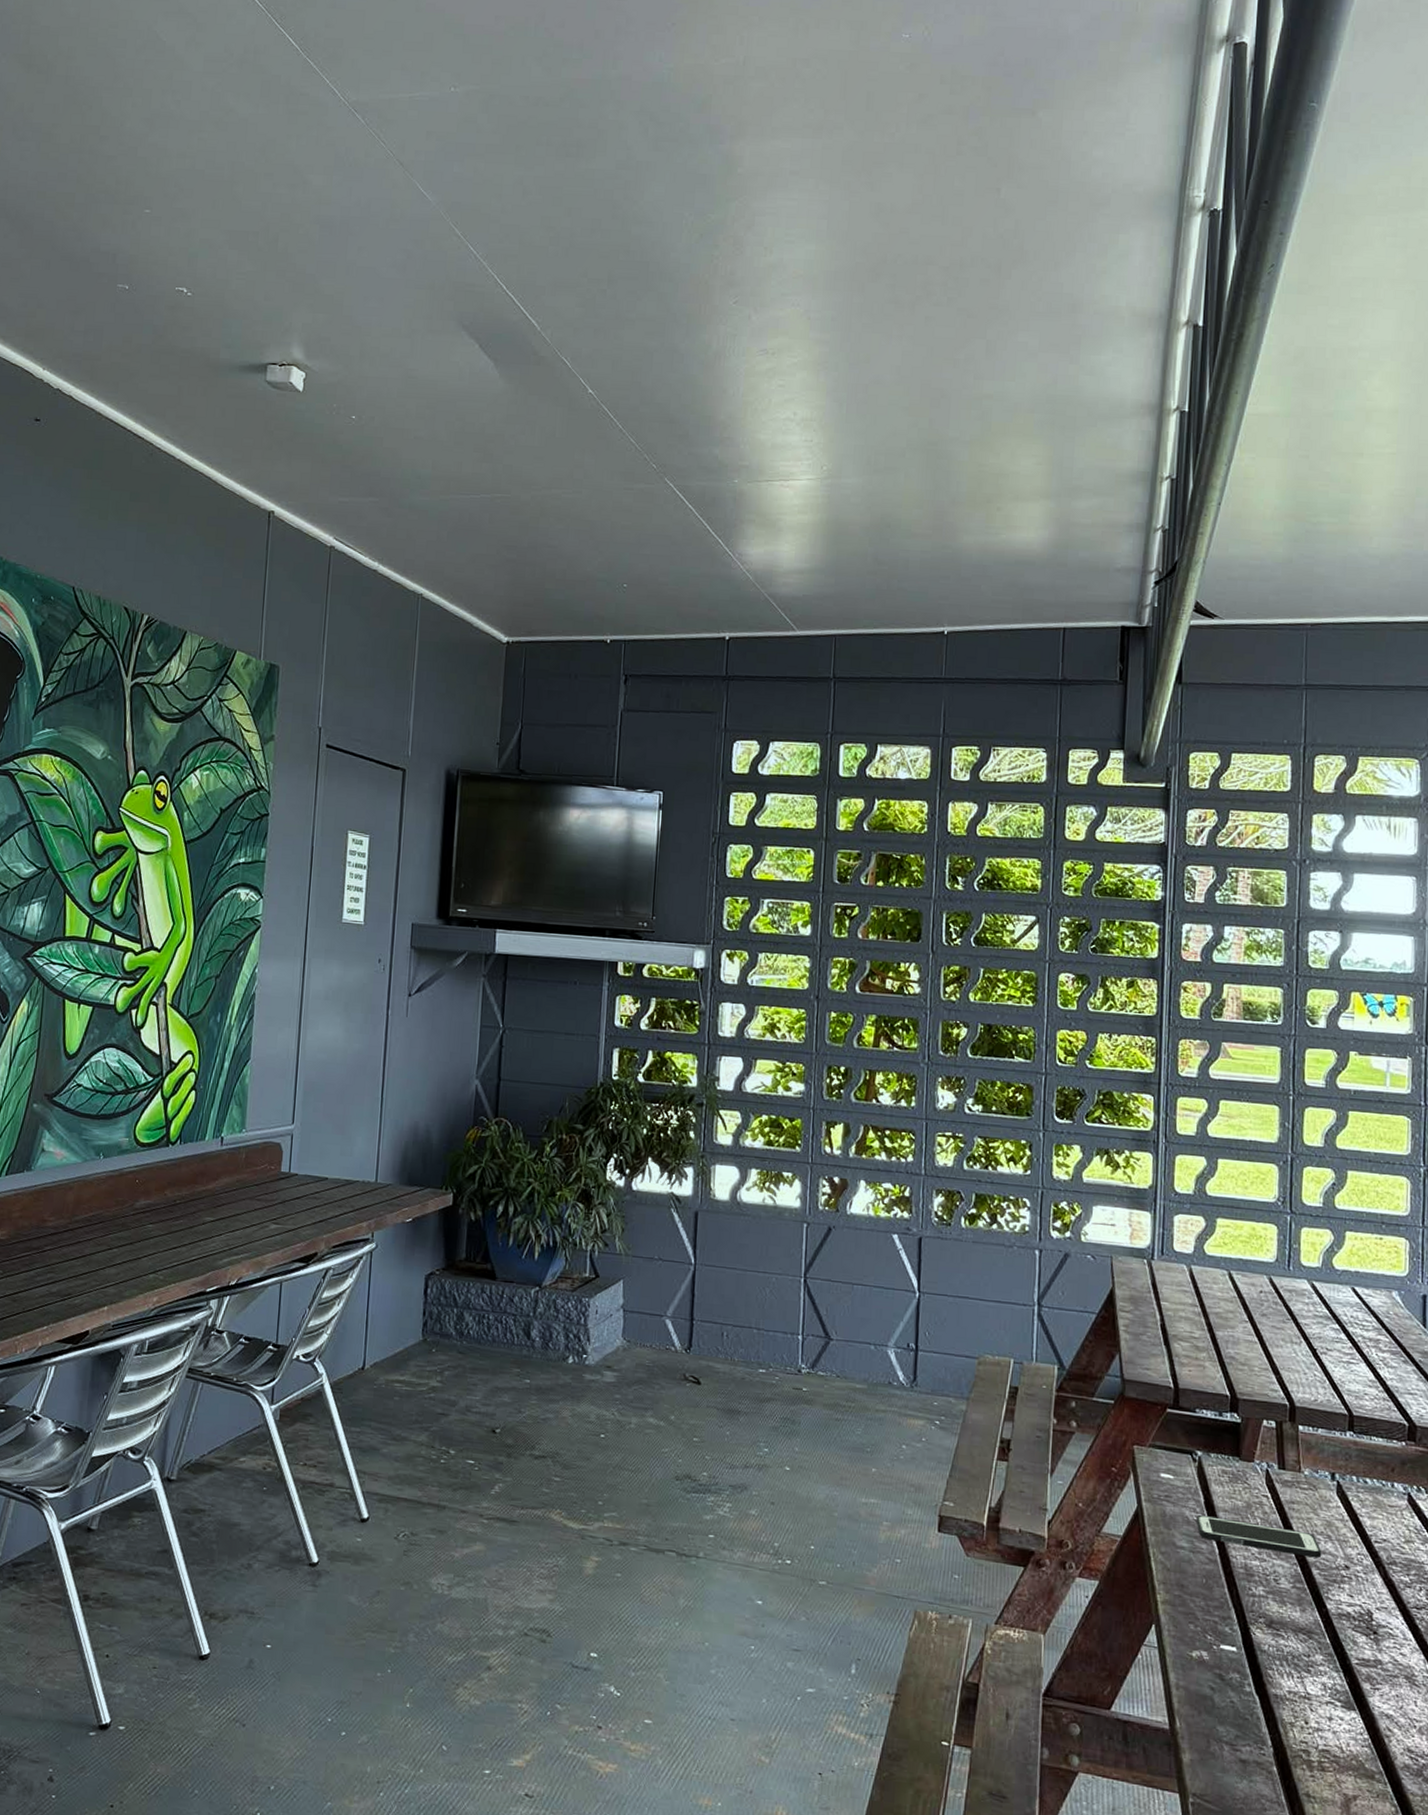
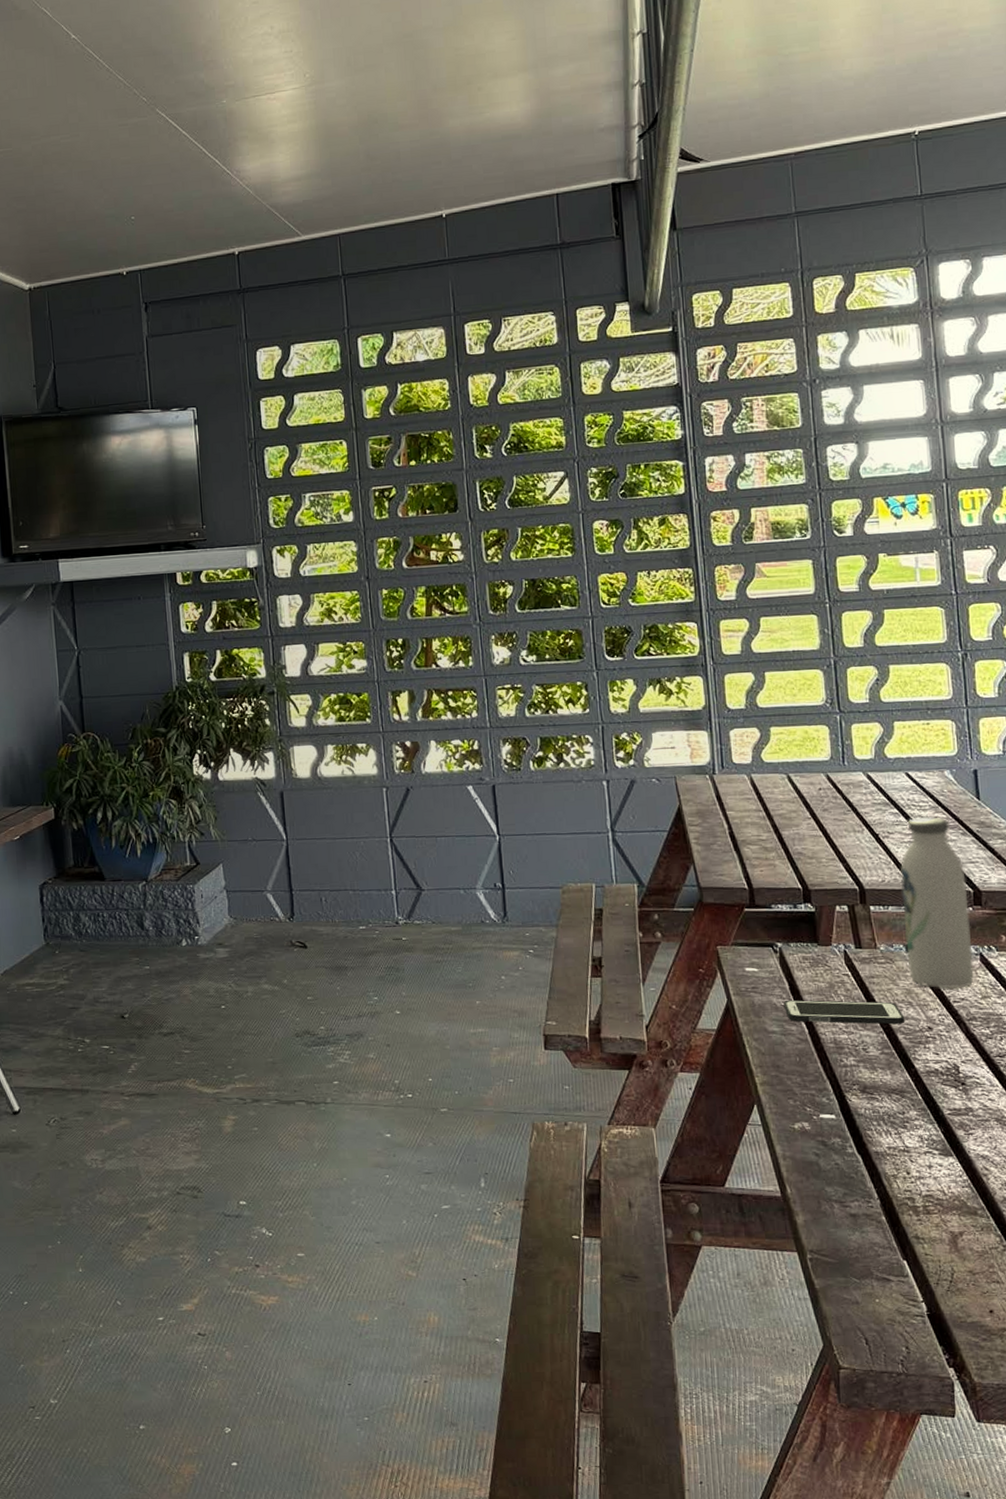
water bottle: none [1331,1336,1402,1528] -> present [900,816,974,989]

